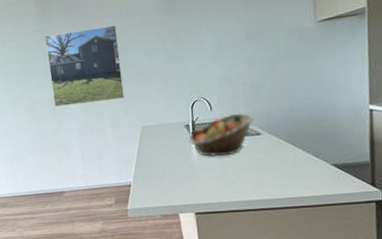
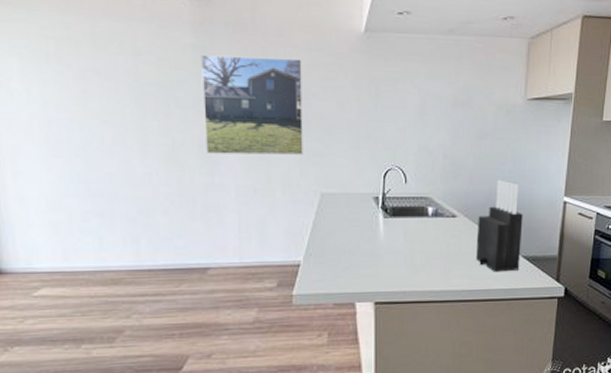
fruit basket: present [188,113,255,156] -> none [376,189,452,238]
knife block: none [282,97,330,181] -> present [476,180,523,273]

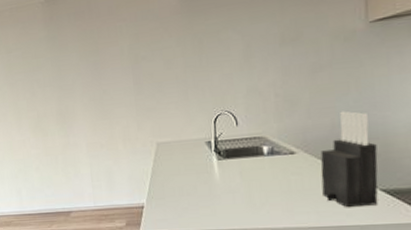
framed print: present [201,54,303,155] -> none [52,30,138,120]

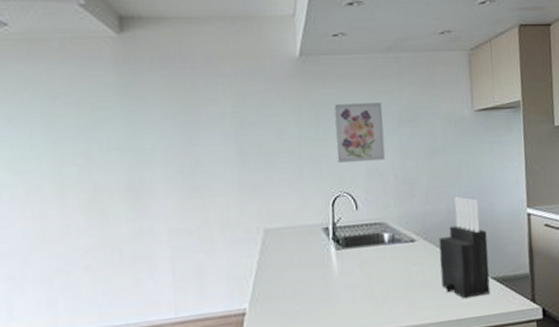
wall art: none [215,26,266,85] -> present [333,102,386,163]

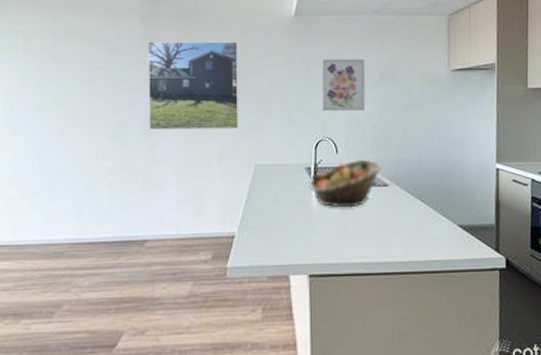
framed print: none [125,88,242,197] -> present [147,41,238,130]
fruit basket: none [327,214,409,270] -> present [309,159,383,208]
knife block: present [439,196,491,299] -> none [410,148,456,243]

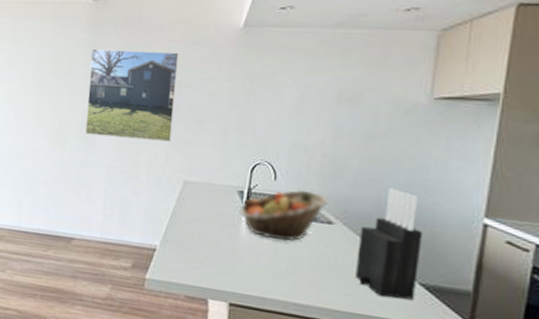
wall art: present [321,59,366,111] -> none [264,76,322,136]
knife block: none [410,148,456,243] -> present [356,187,423,300]

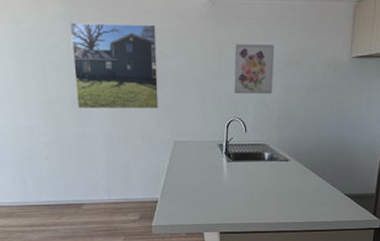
fruit basket: present [239,189,330,242] -> none [221,137,285,179]
wall art: none [264,76,322,136] -> present [234,44,275,94]
knife block: present [356,187,423,300] -> none [305,129,346,208]

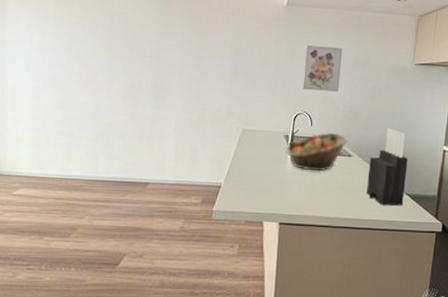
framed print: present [70,22,158,109] -> none [156,17,236,98]
fruit basket: none [221,137,285,179] -> present [285,132,349,172]
knife block: none [305,129,346,208] -> present [367,128,408,206]

